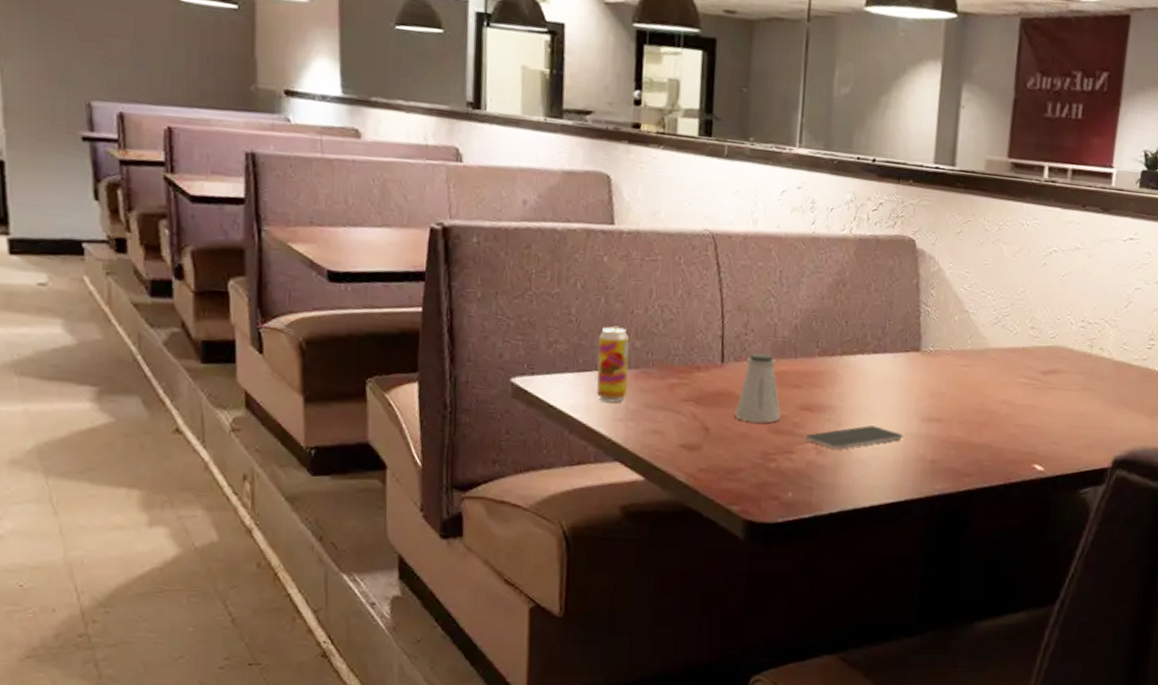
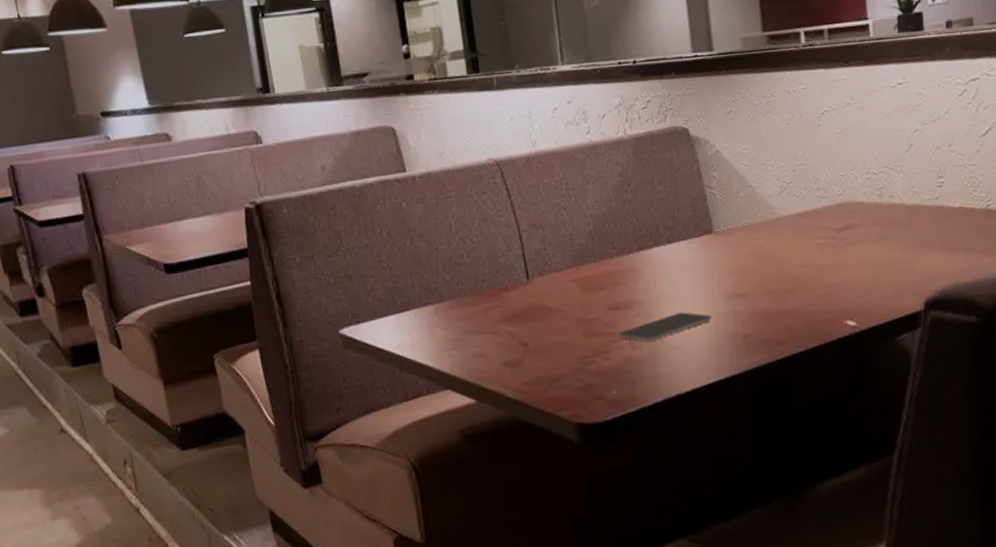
beverage can: present [597,325,630,403] -> none [411,264,447,336]
saltshaker: present [735,352,781,423] -> none [548,263,592,331]

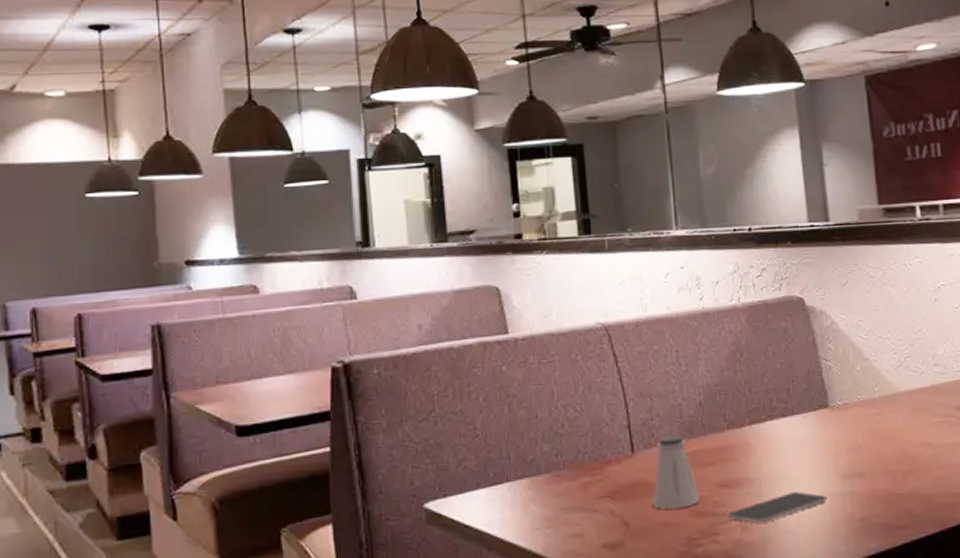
saltshaker: none [548,263,592,331] -> present [653,435,700,509]

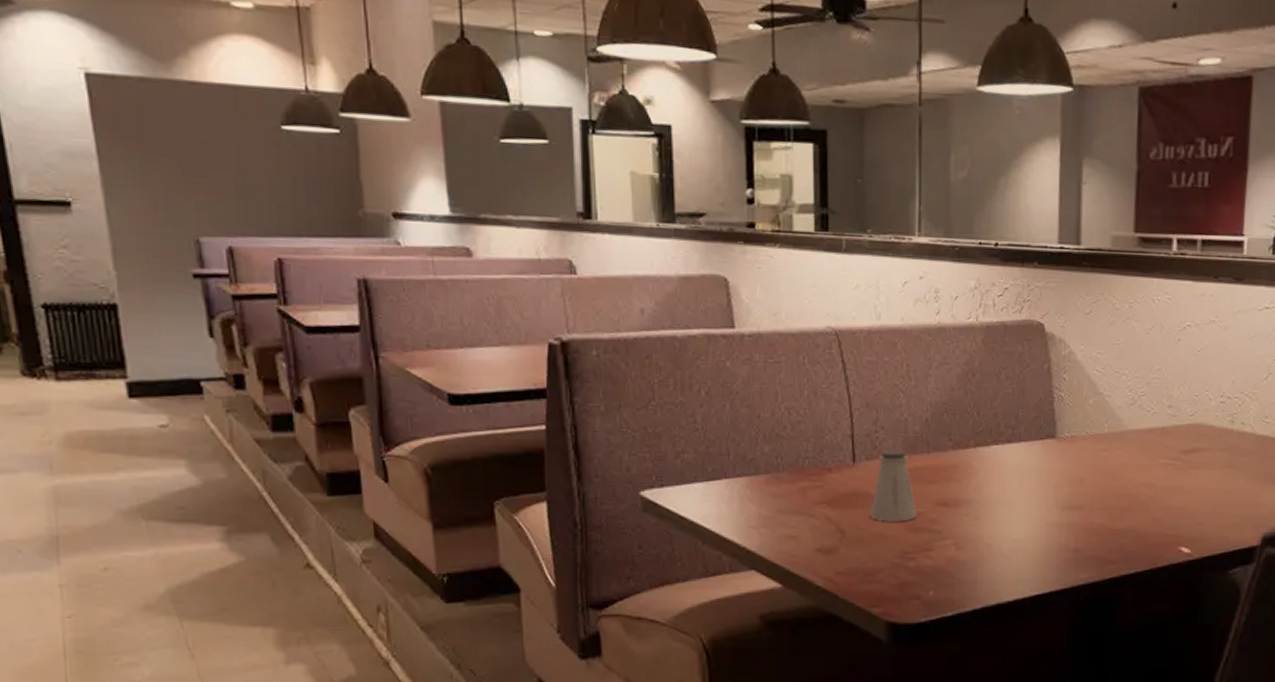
smartphone: present [726,492,828,524] -> none [942,518,1044,544]

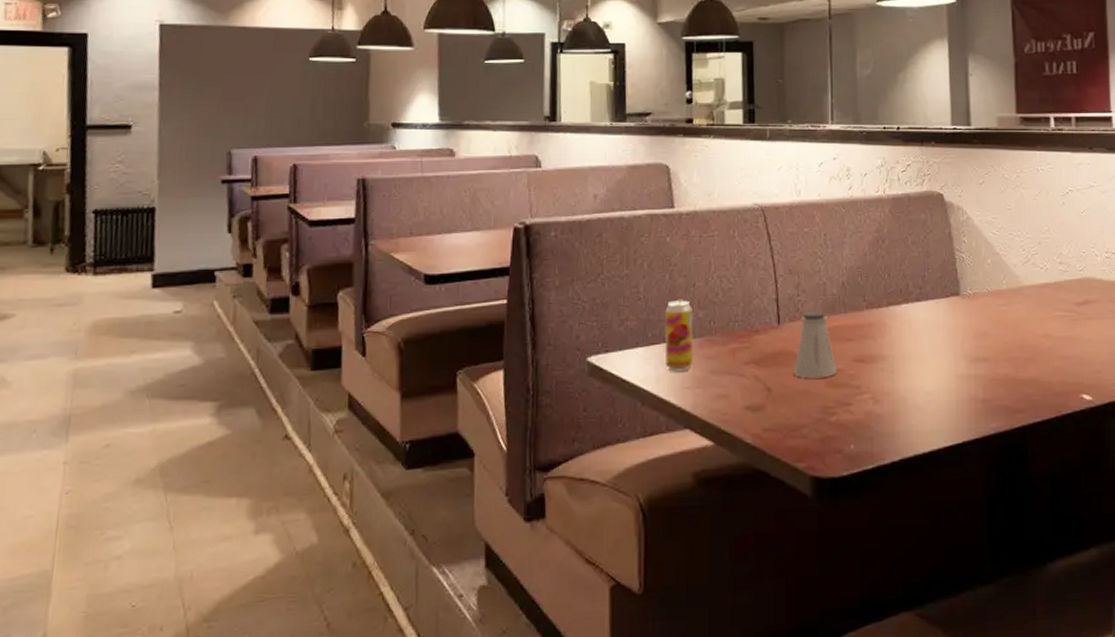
beverage can: none [726,431,760,510] -> present [665,299,694,372]

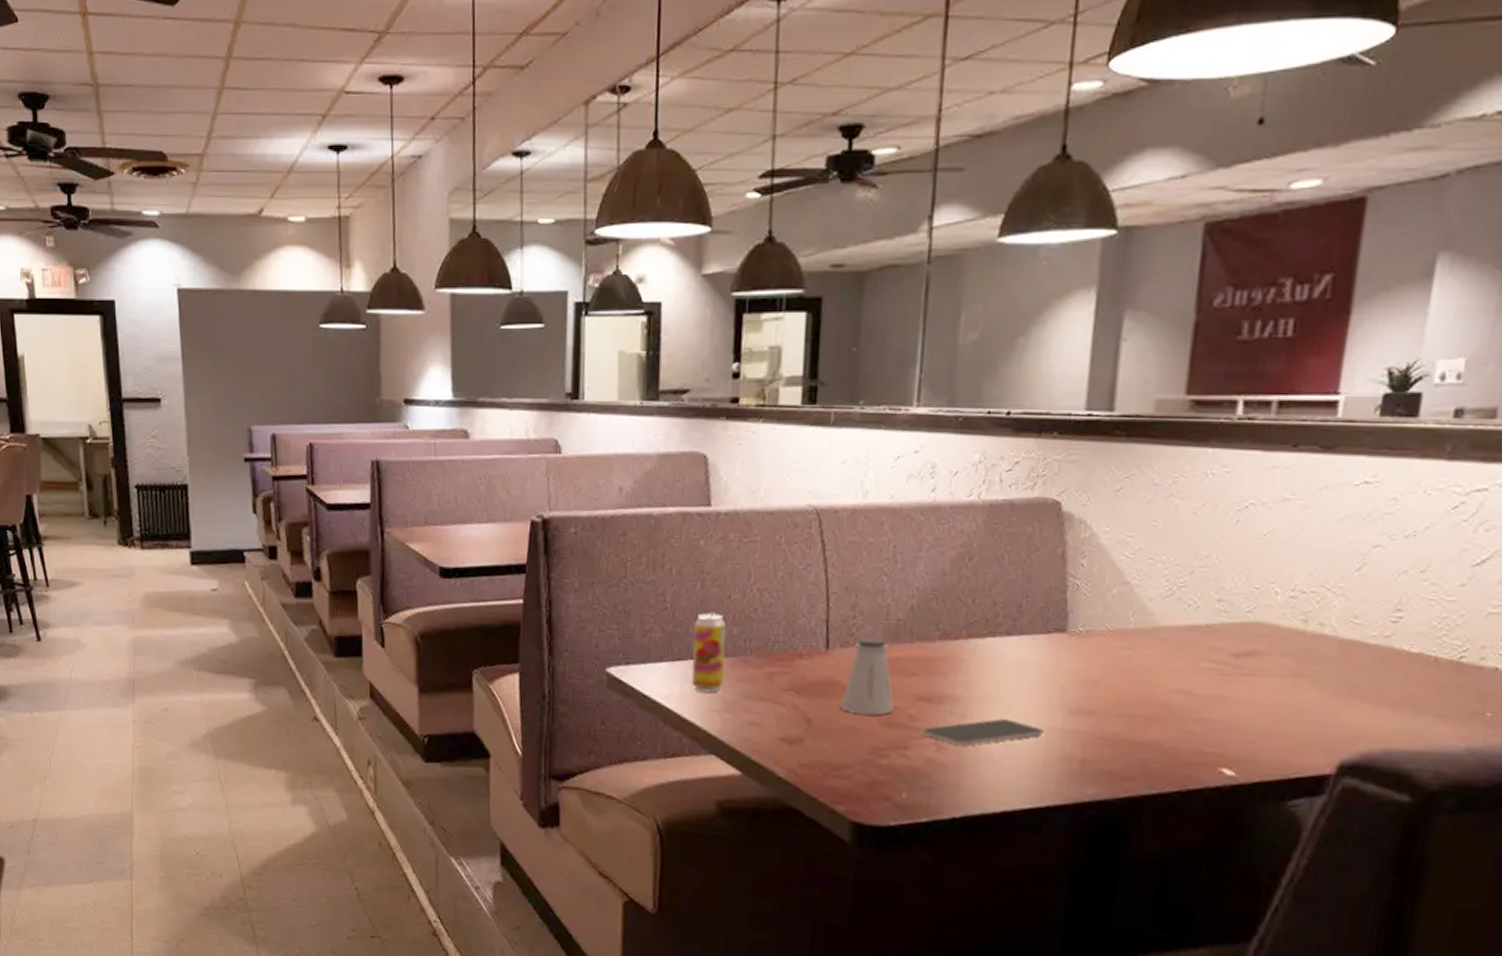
smartphone: none [860,371,954,398] -> present [921,719,1045,746]

